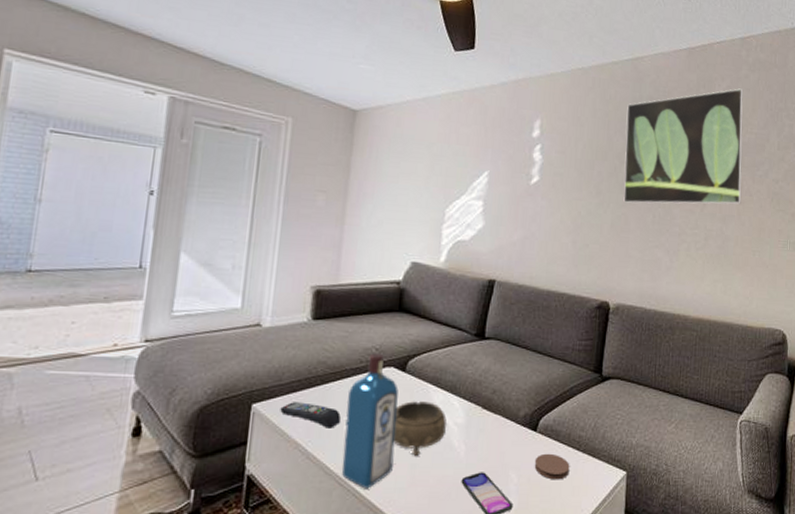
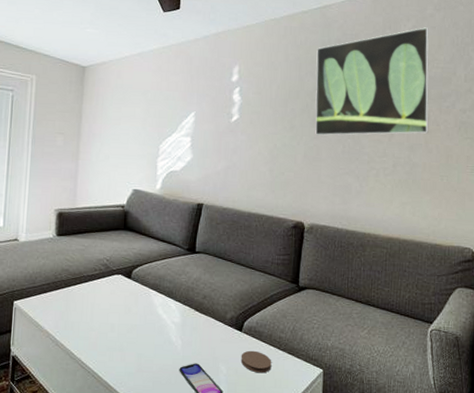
remote control: present [280,402,341,428] -> none [35,300,81,322]
liquor: present [342,353,399,489] -> none [83,263,126,372]
decorative bowl: present [394,401,447,456] -> none [123,303,166,347]

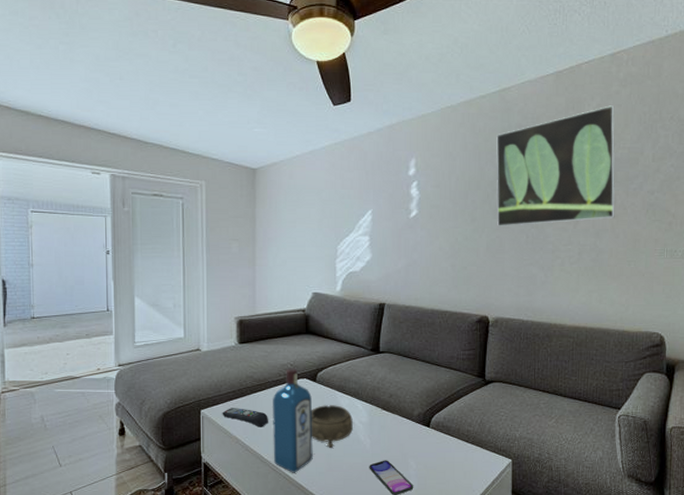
remote control: none [35,300,81,322] -> present [222,408,268,427]
liquor: none [83,263,126,372] -> present [272,368,313,473]
decorative bowl: none [123,303,166,347] -> present [311,405,353,448]
coaster: present [240,350,272,373] -> none [429,445,461,466]

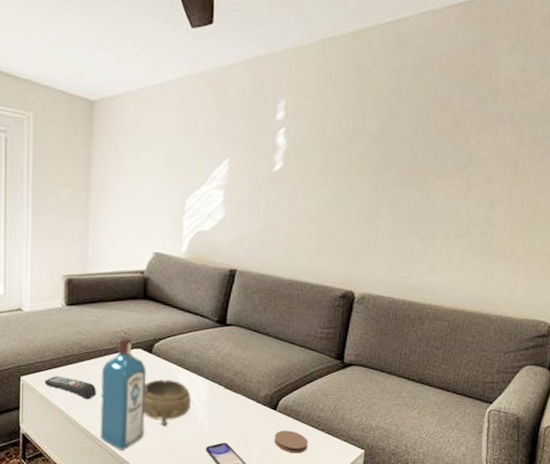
coaster: none [429,445,461,466] -> present [274,430,309,454]
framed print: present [496,105,615,226] -> none [375,48,532,189]

